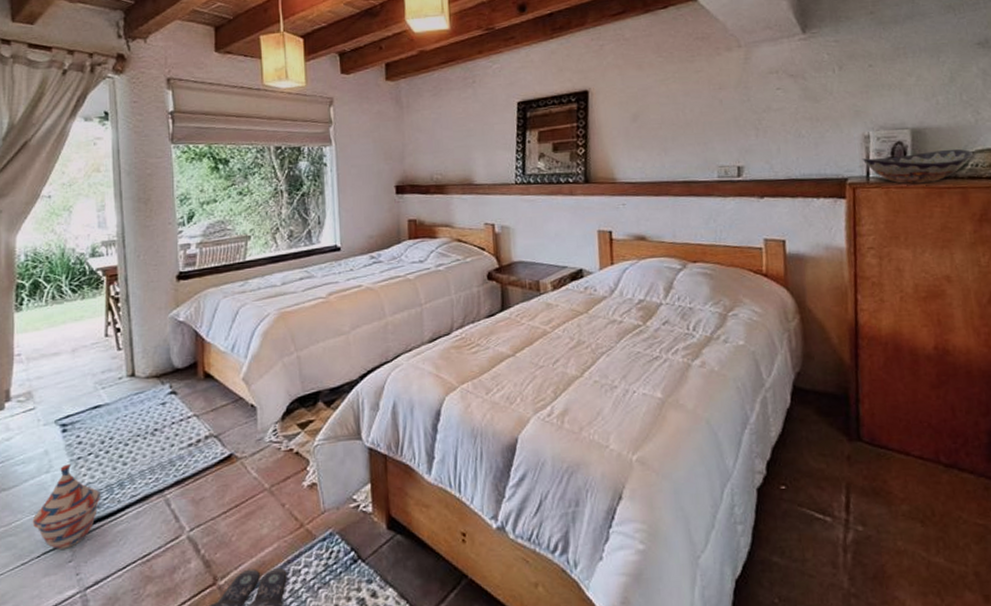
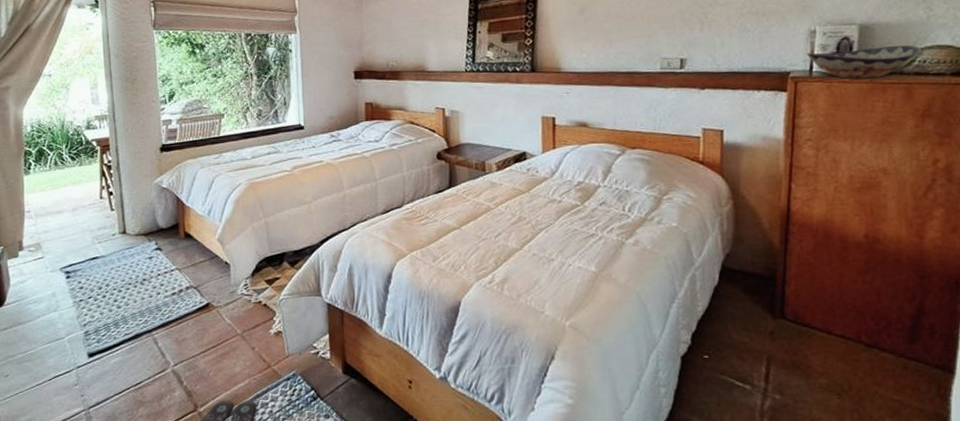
woven basket: present [32,464,101,549] -> none [44,305,100,375]

